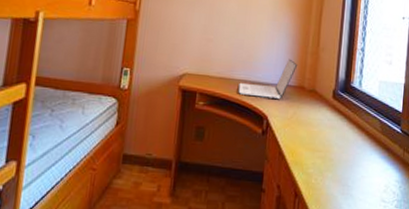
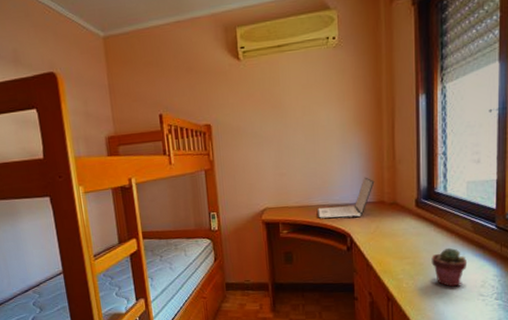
potted succulent: none [341,145,374,189] -> present [431,247,468,287]

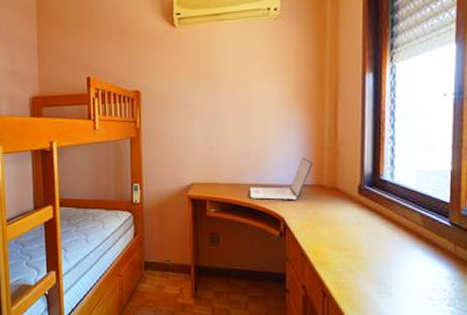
potted succulent: present [431,247,468,287] -> none [374,242,416,287]

